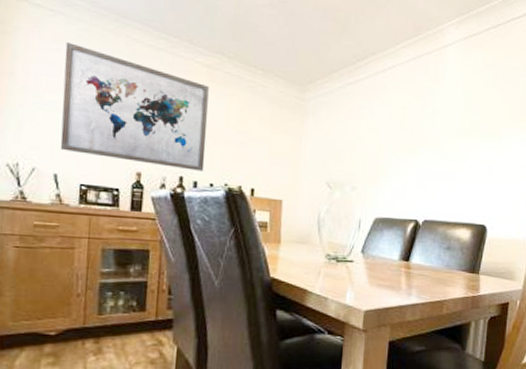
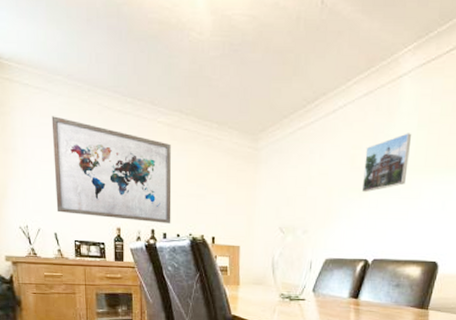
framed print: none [411,98,457,153] -> present [361,133,411,193]

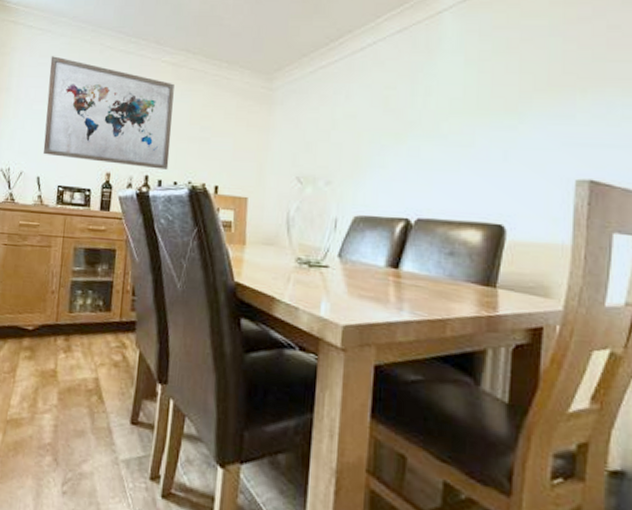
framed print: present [361,133,411,193] -> none [398,72,457,139]

